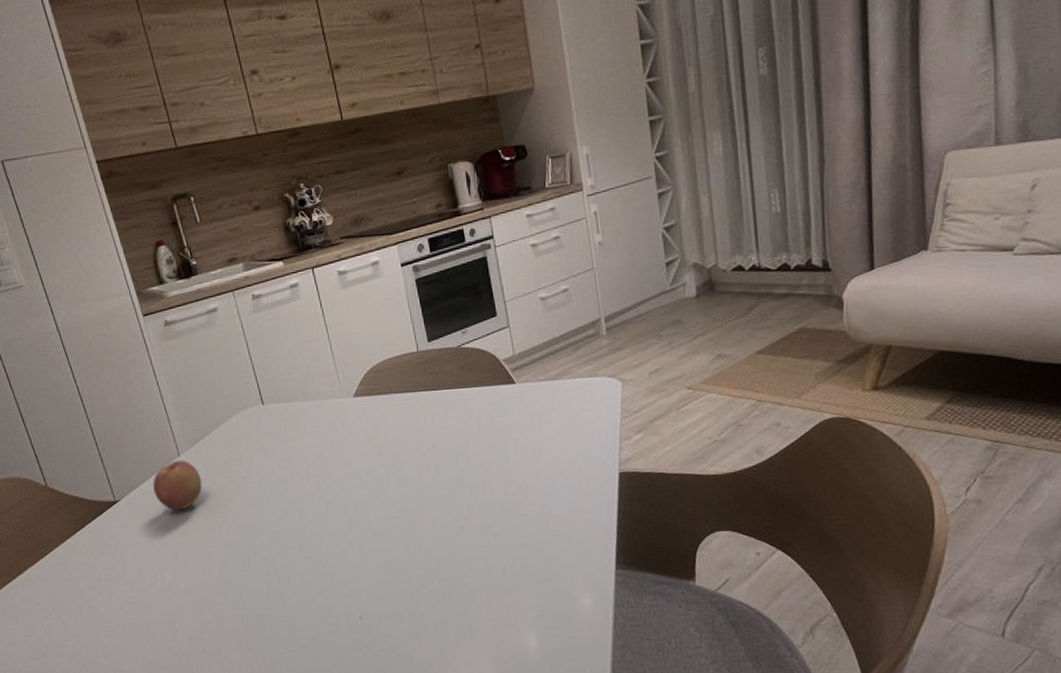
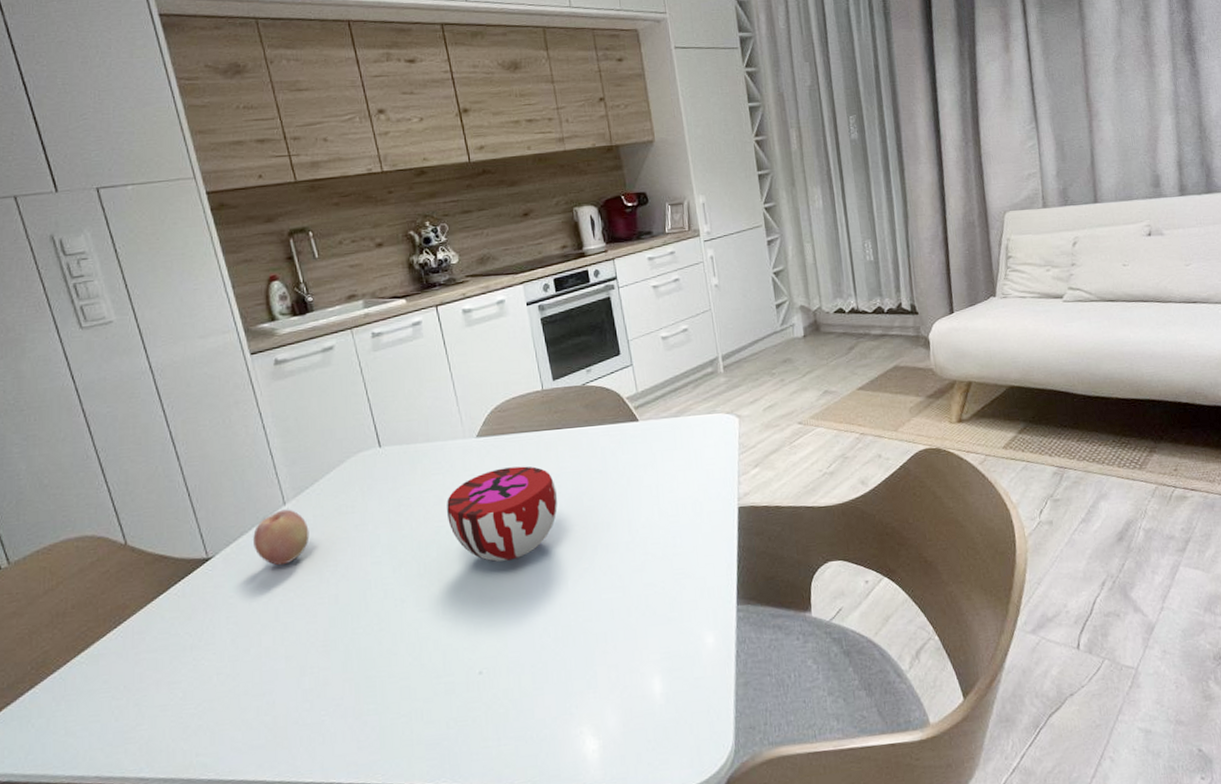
decorative bowl: none [326,425,434,516] -> present [447,466,558,562]

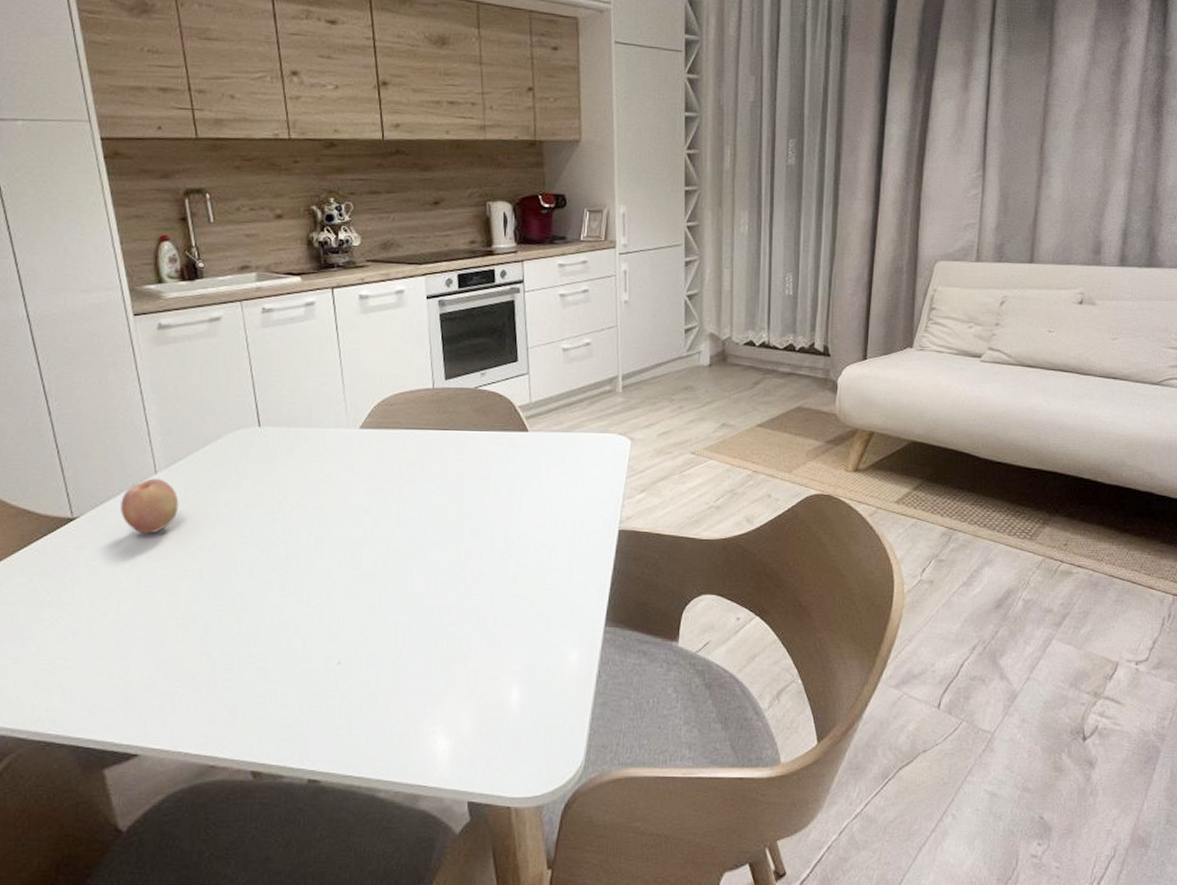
decorative bowl: present [447,466,558,562] -> none [322,463,437,556]

